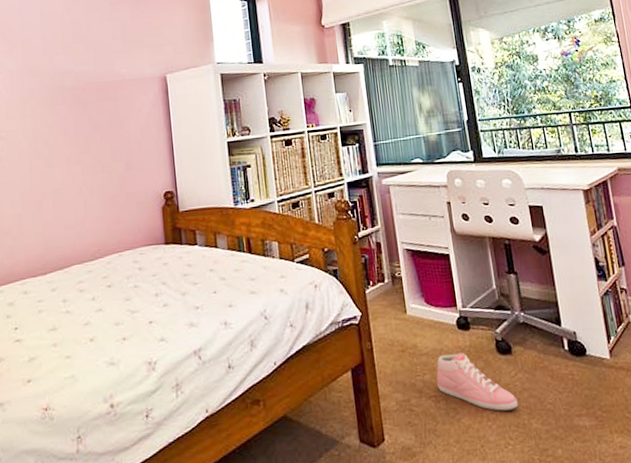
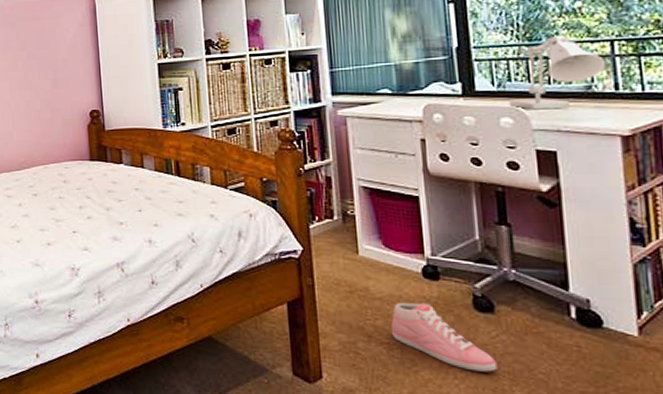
desk lamp: none [506,109,568,172] -> present [508,36,606,110]

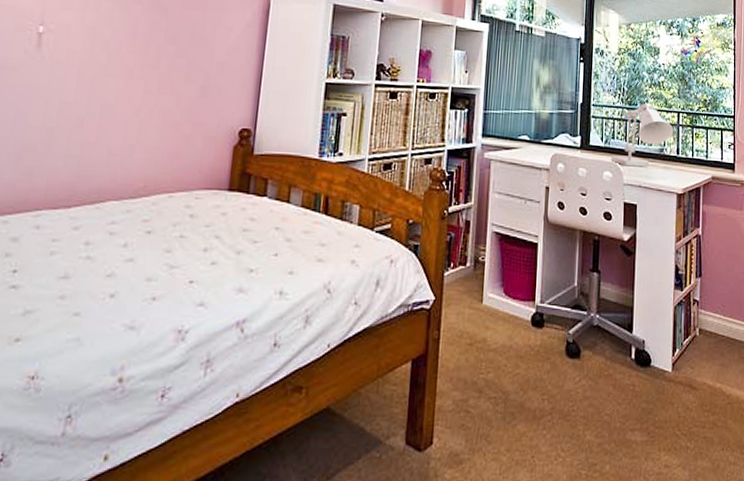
sneaker: present [391,302,498,372] -> none [498,352,577,419]

